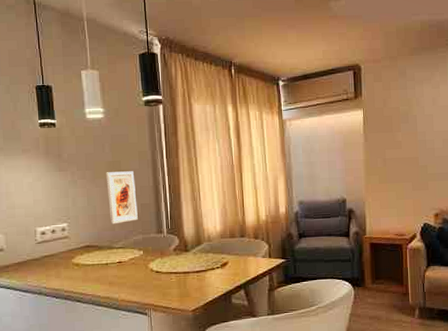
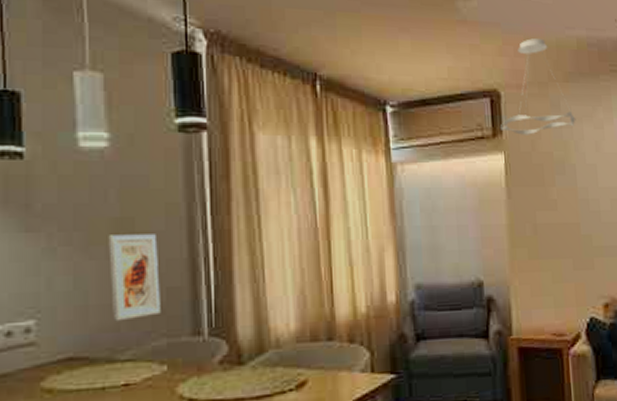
ceiling light: none [360,25,418,96] -> present [499,38,576,135]

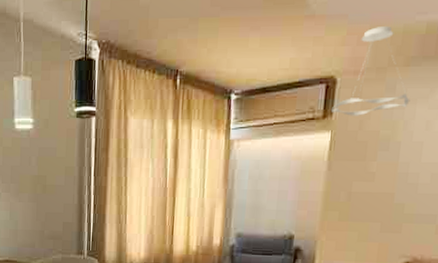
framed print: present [108,234,161,322] -> none [30,187,60,241]

